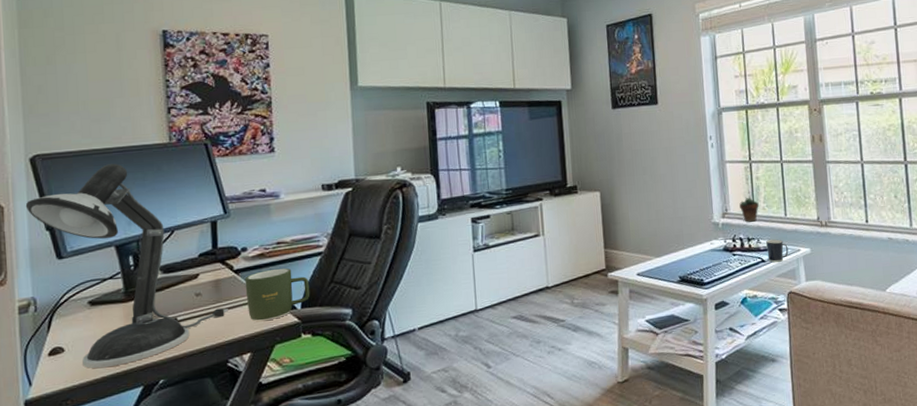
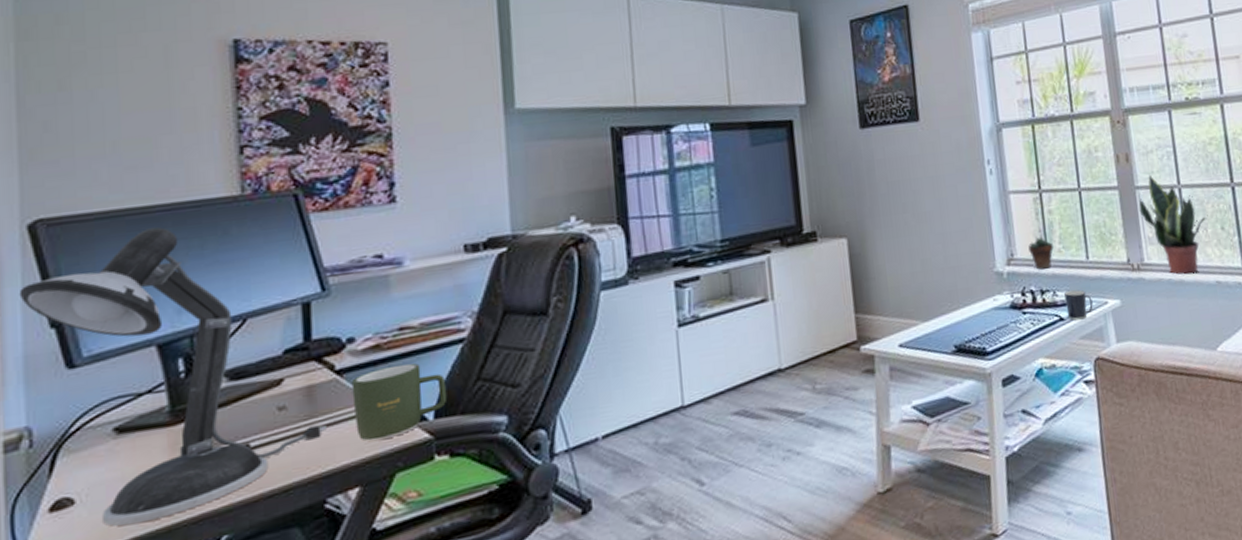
potted plant: none [828,152,884,232] -> present [1138,174,1208,275]

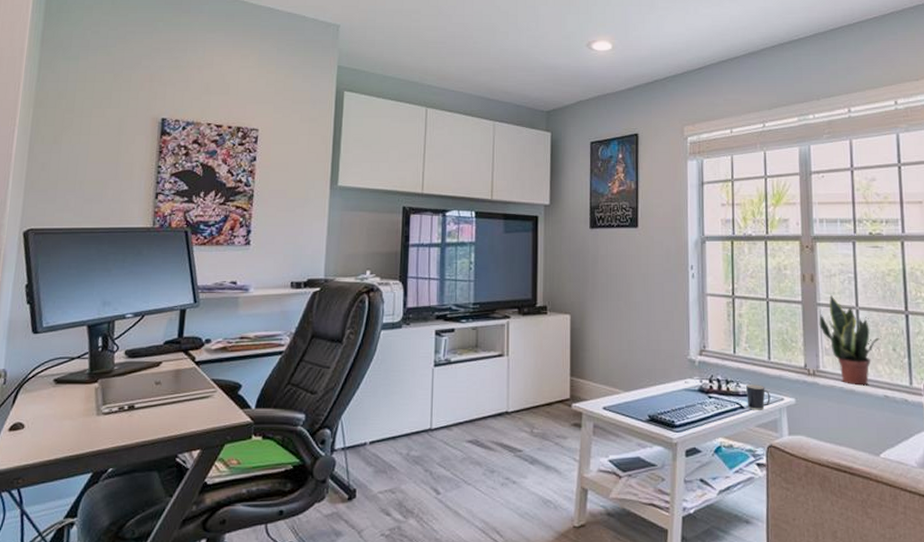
desk lamp: present [19,227,327,527] -> none [12,244,185,449]
mug: present [351,362,448,443] -> none [203,364,267,418]
succulent plant: present [1028,228,1054,270] -> none [719,328,740,363]

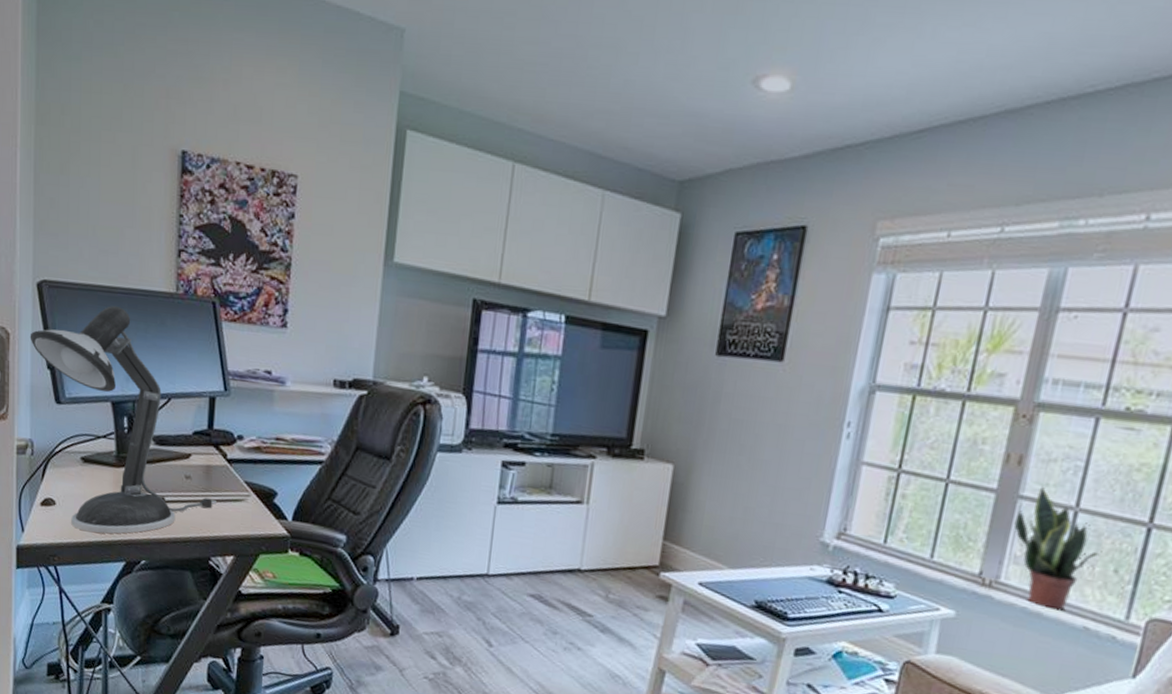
desk lamp: none [12,244,185,449] -> present [30,306,216,534]
mug: present [746,384,771,410] -> none [887,584,923,619]

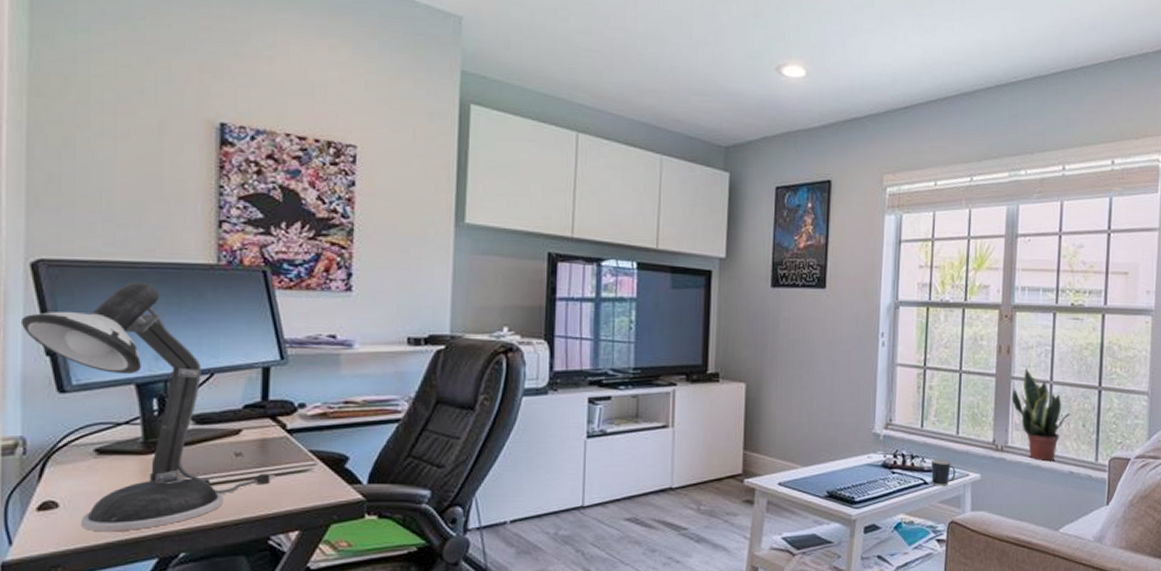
mug: none [887,584,923,619] -> present [931,460,956,486]

